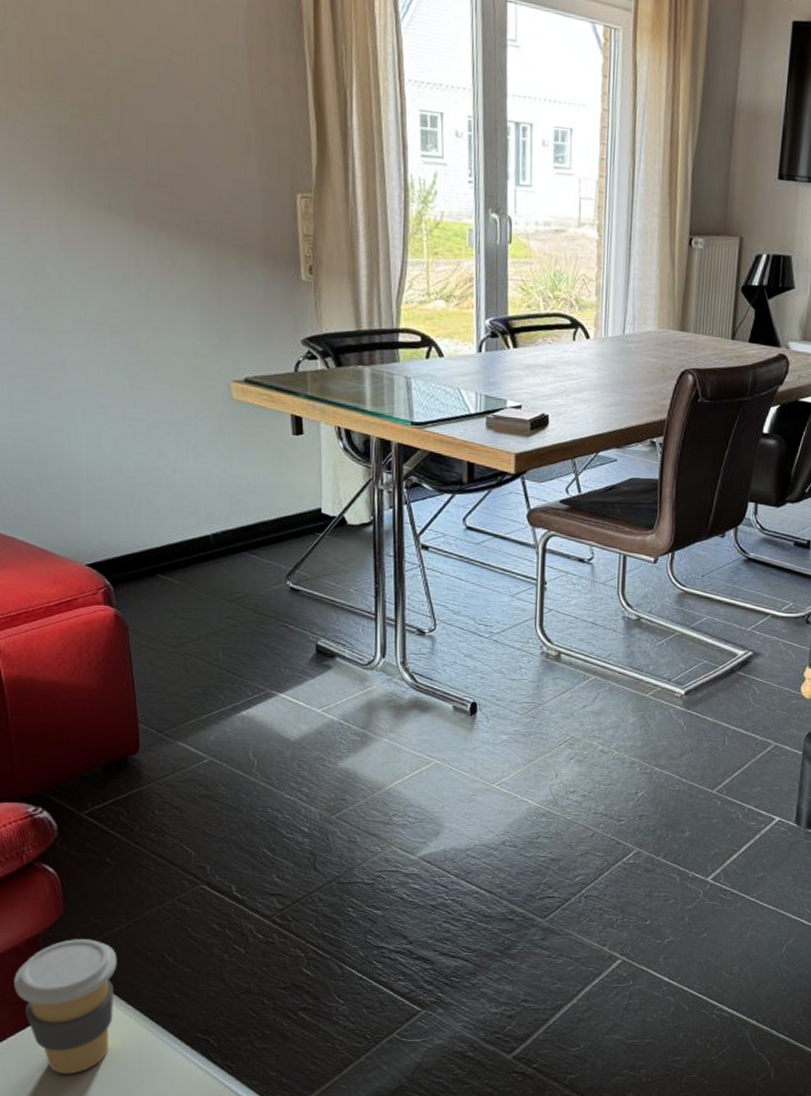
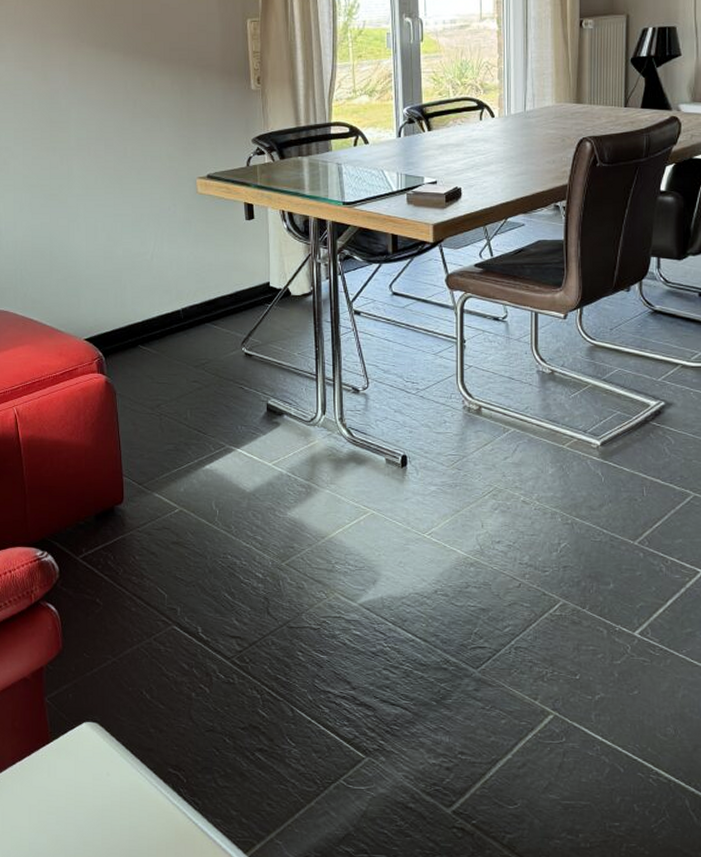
coffee cup: present [14,939,117,1074] -> none [23,673,104,801]

